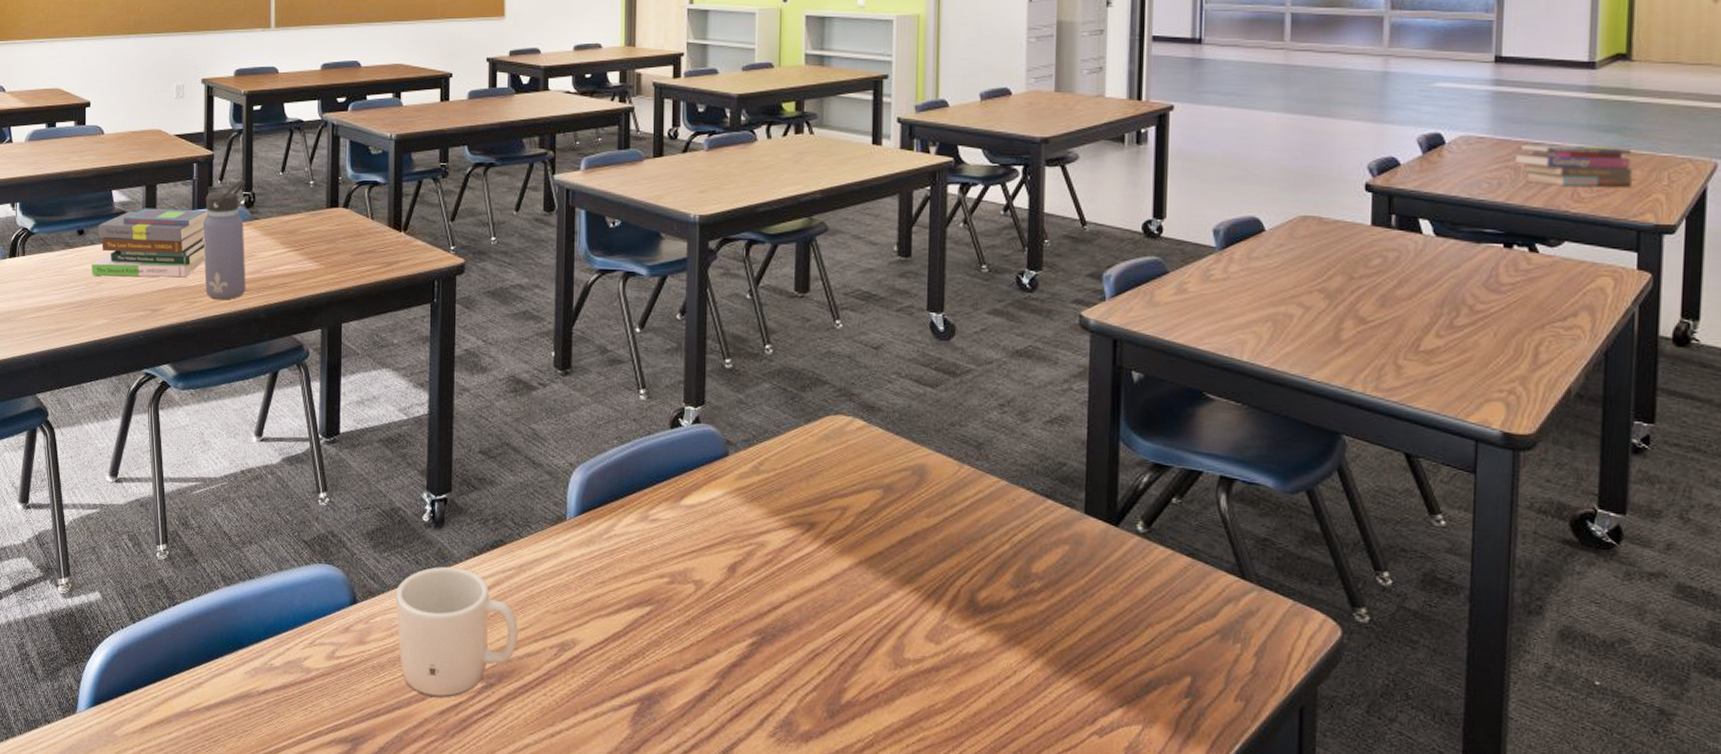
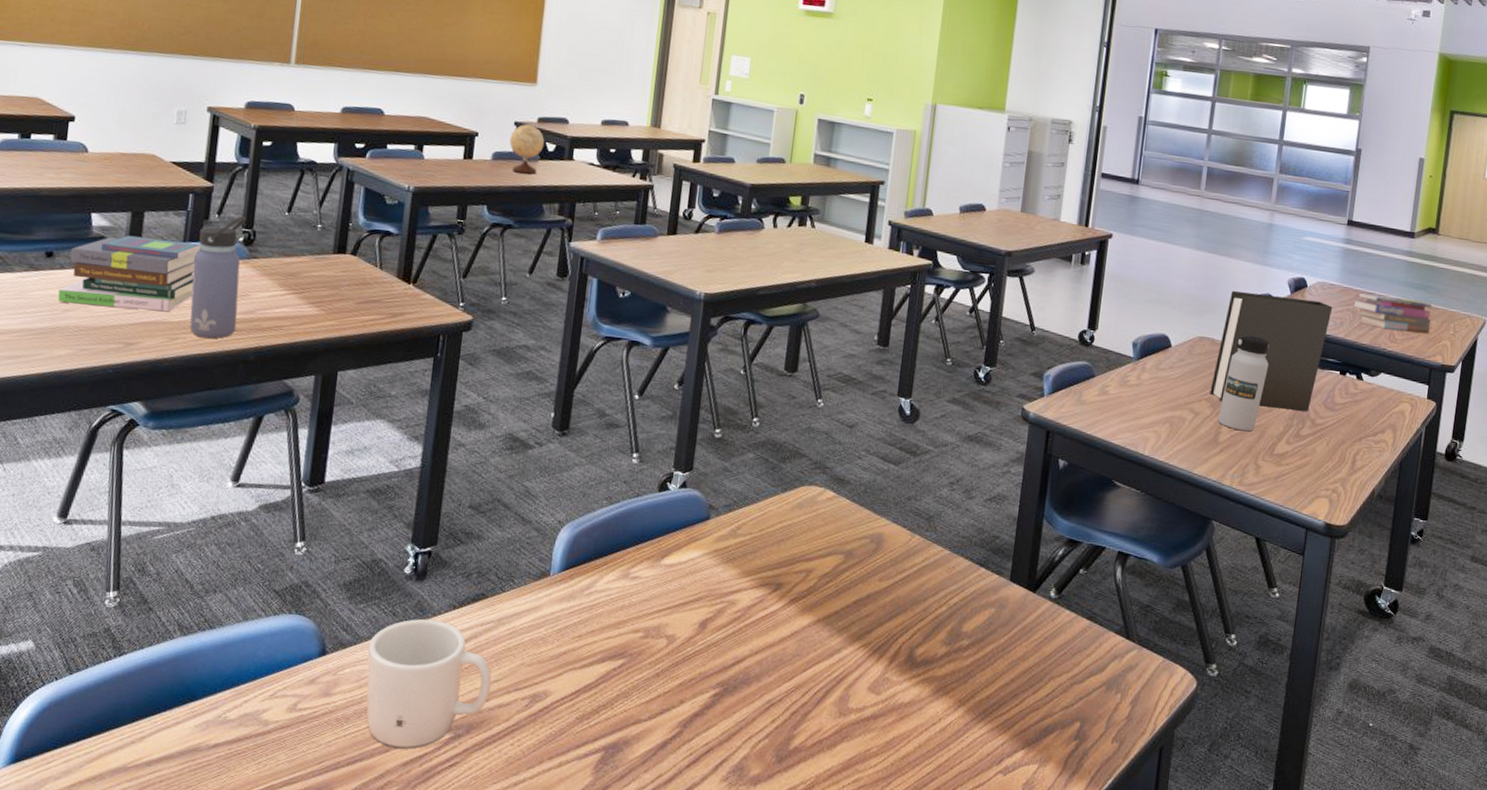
globe: none [483,56,519,110] -> present [509,121,545,175]
binder: none [1322,156,1485,296] -> present [1209,290,1333,411]
water bottle: none [1337,209,1401,326] -> present [1217,335,1270,432]

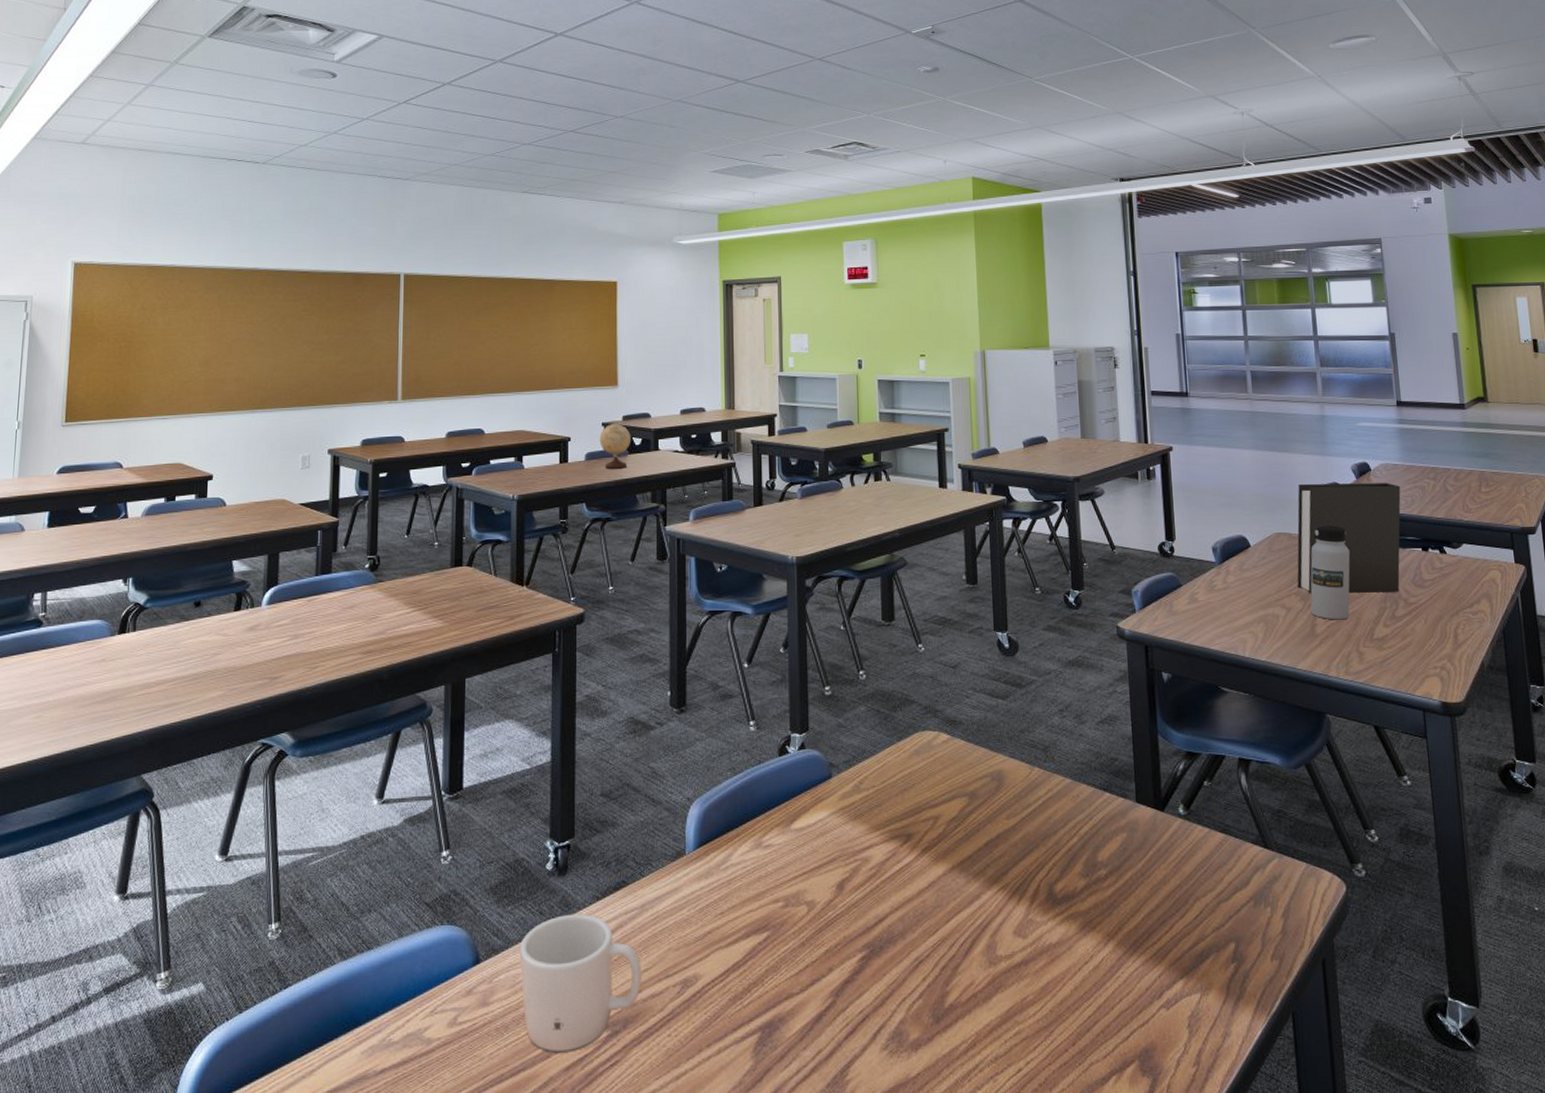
books: present [58,235,200,312] -> none [207,575,331,647]
water bottle: present [189,215,247,339] -> none [325,543,371,663]
books: present [1353,293,1431,335] -> none [1420,468,1502,501]

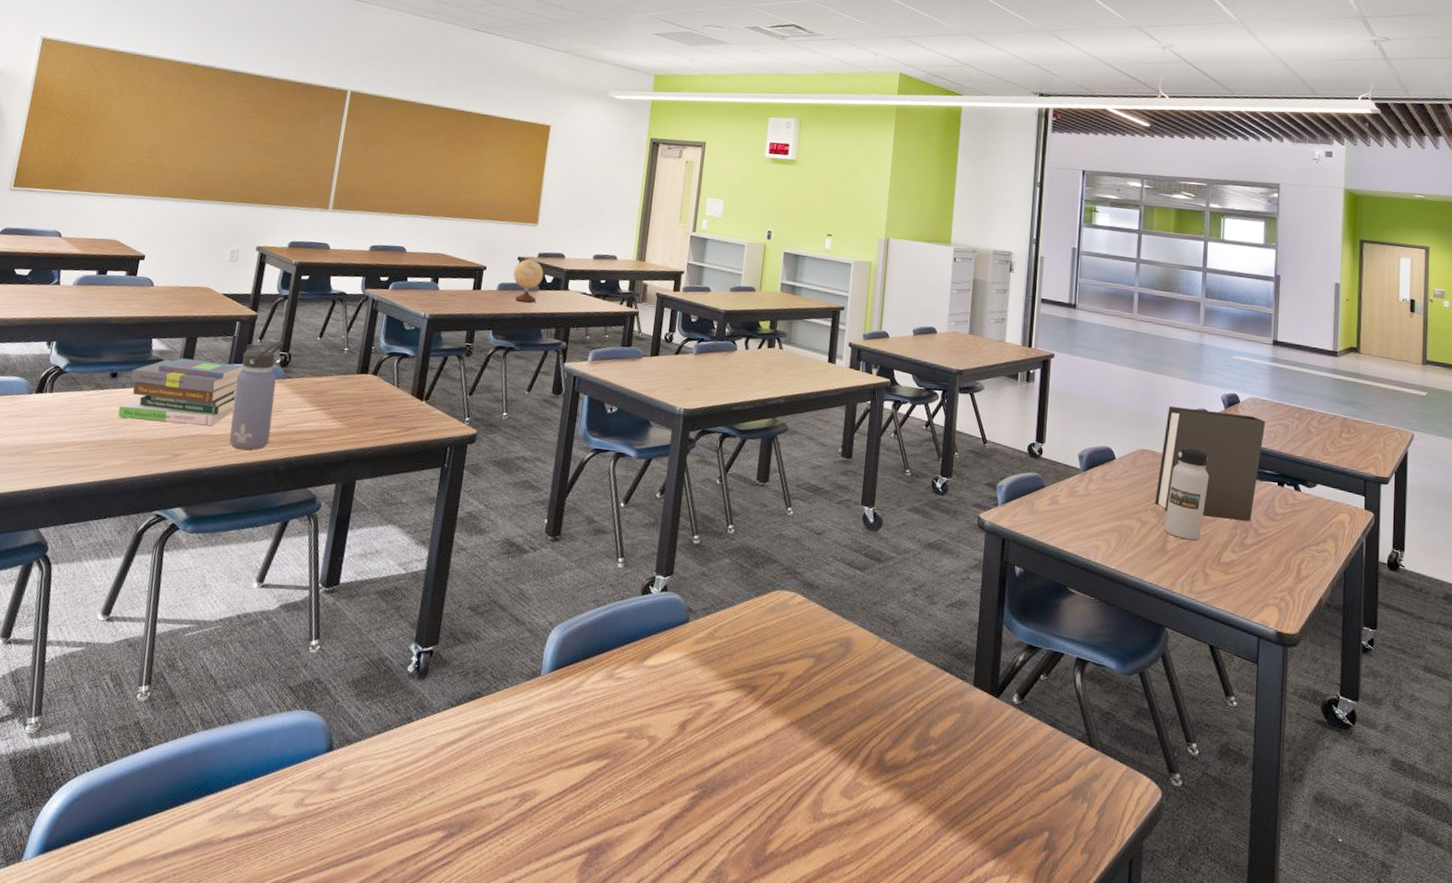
books: none [207,575,331,647] -> present [118,358,243,426]
water bottle: none [325,543,371,663] -> present [229,340,284,450]
mug: present [520,913,642,1053] -> none [367,716,485,847]

